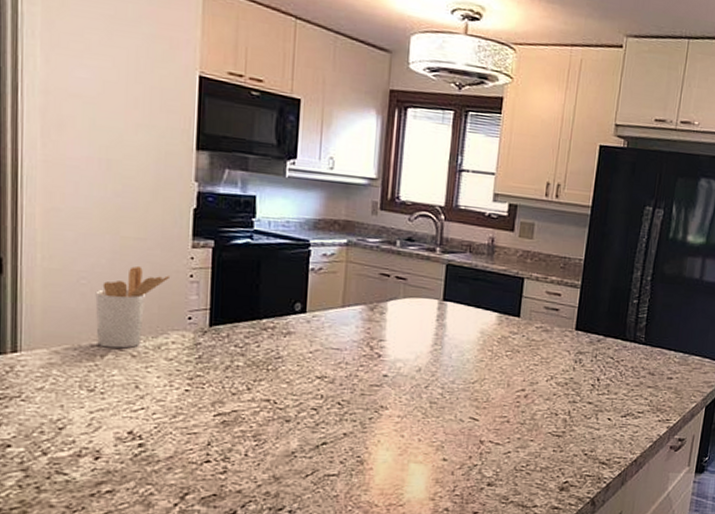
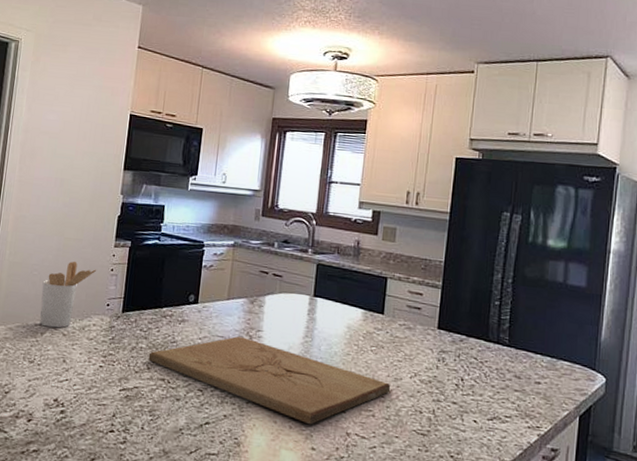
cutting board: none [247,347,527,436] -> present [148,335,391,425]

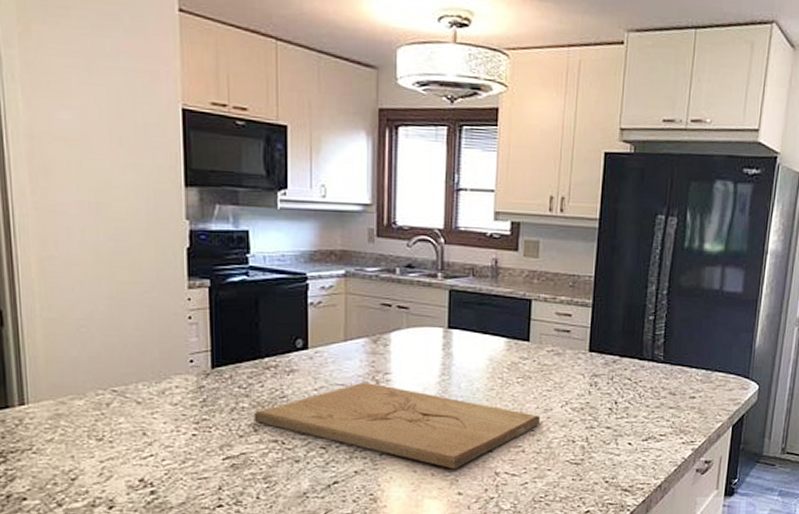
utensil holder: present [39,261,96,328] -> none [96,310,168,396]

